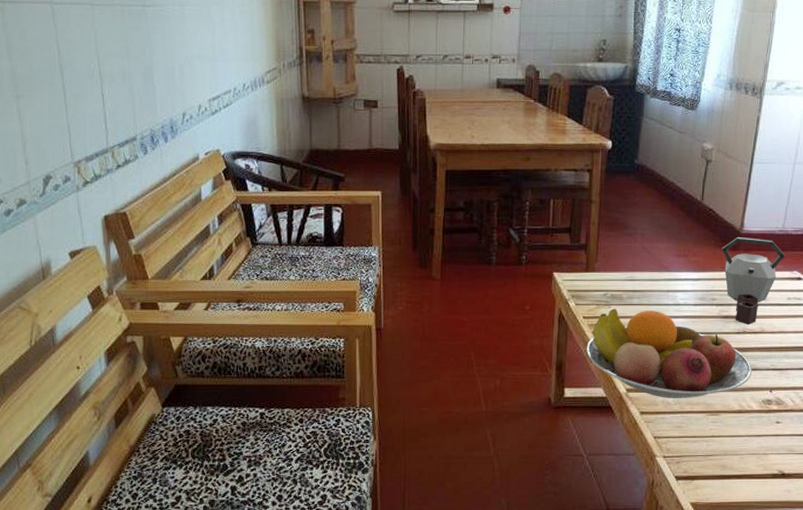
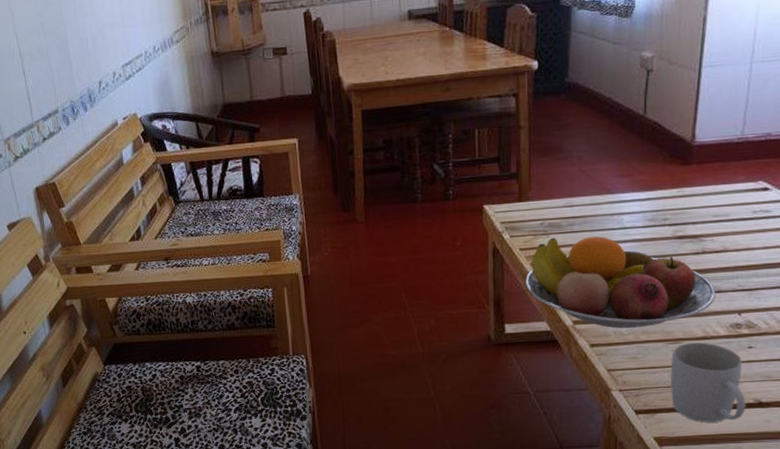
mug: none [708,415,771,491] -> present [670,342,746,423]
kettle: present [721,237,785,324] -> none [670,149,747,244]

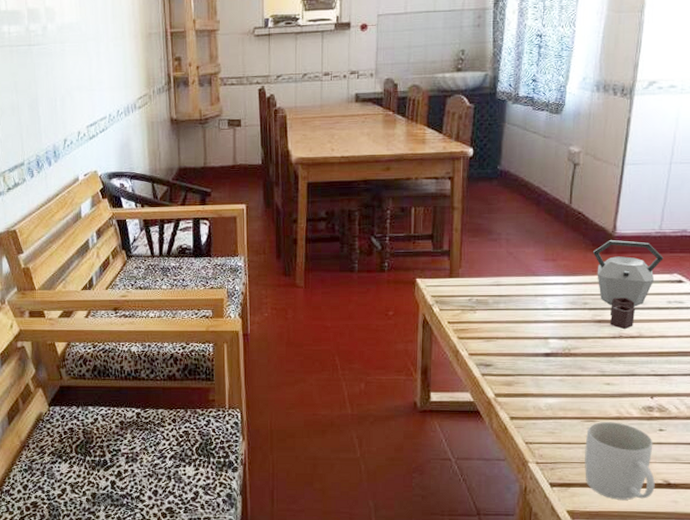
fruit bowl: present [525,236,716,328] -> none [452,313,630,404]
kettle: none [670,149,747,244] -> present [592,240,664,329]

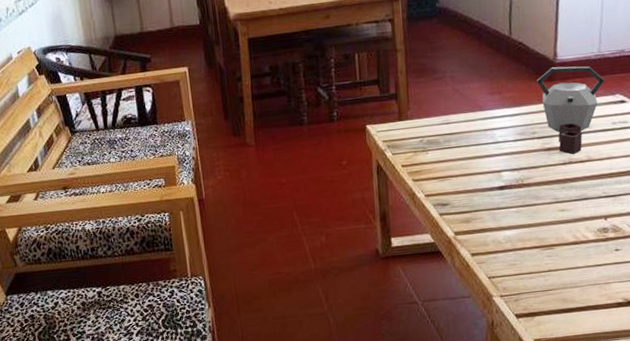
mug: present [585,422,655,500] -> none [546,247,616,323]

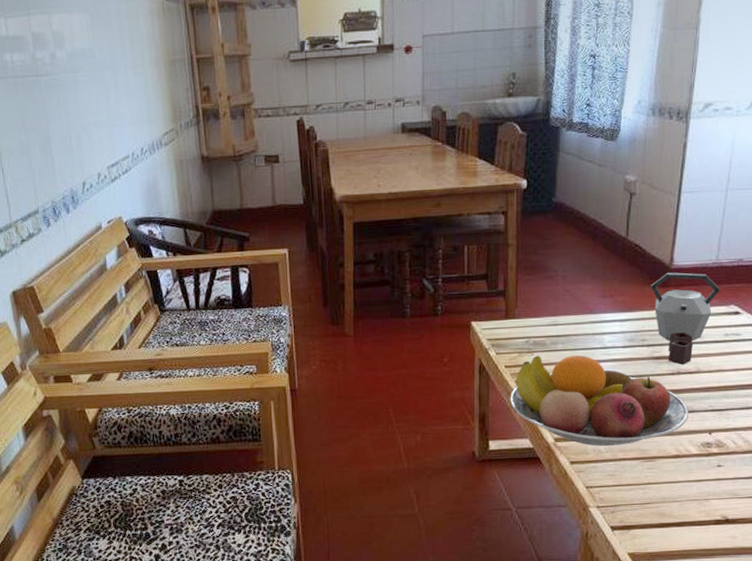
fruit bowl: none [408,151,583,238] -> present [510,355,689,446]

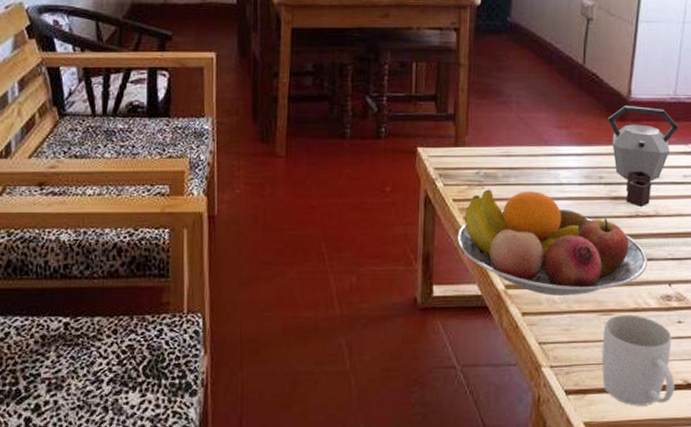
mug: none [645,460,714,539] -> present [602,314,675,406]

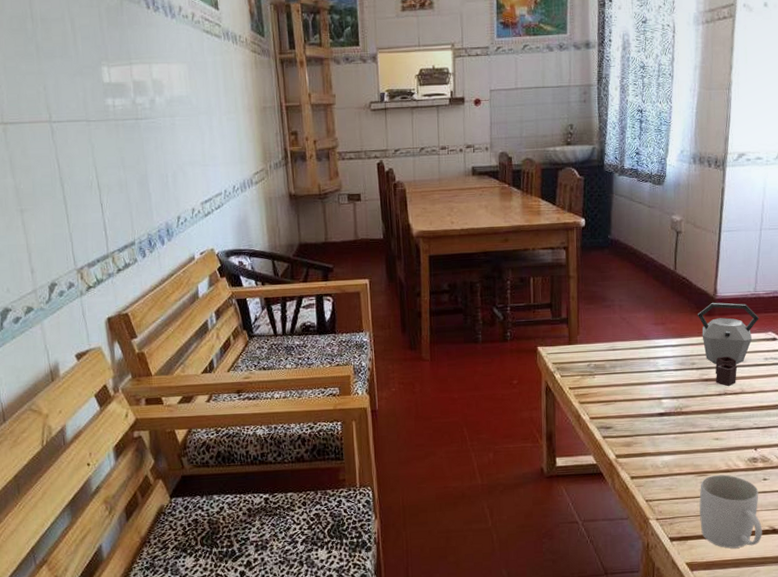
fruit bowl: present [457,189,648,295] -> none [574,378,736,462]

